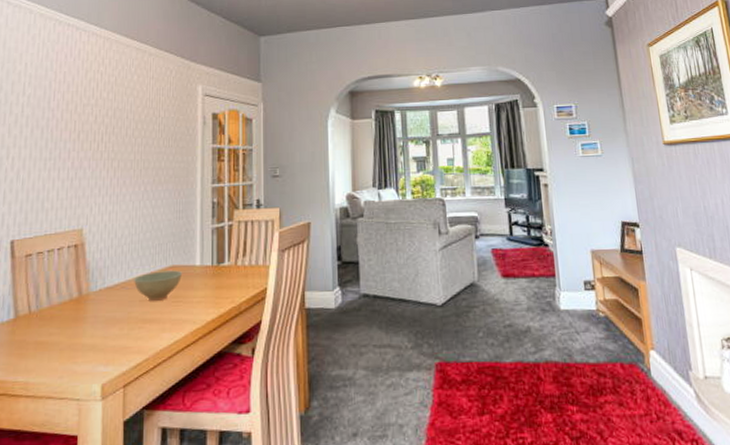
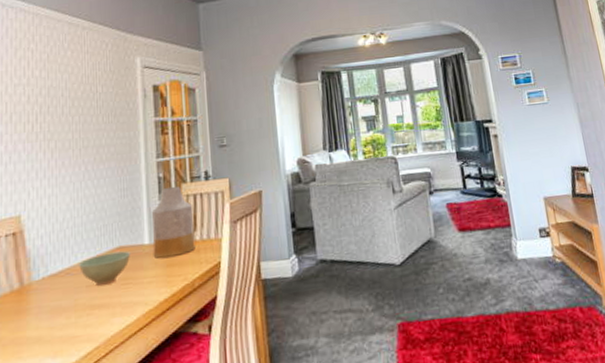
vase: none [203,211,244,281] -> present [151,186,195,259]

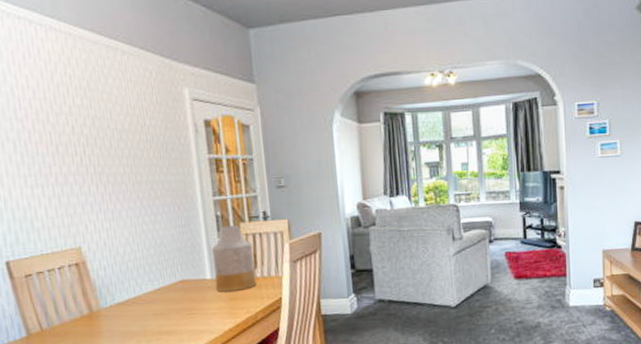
bowl: present [78,251,131,287] -> none [143,284,194,315]

